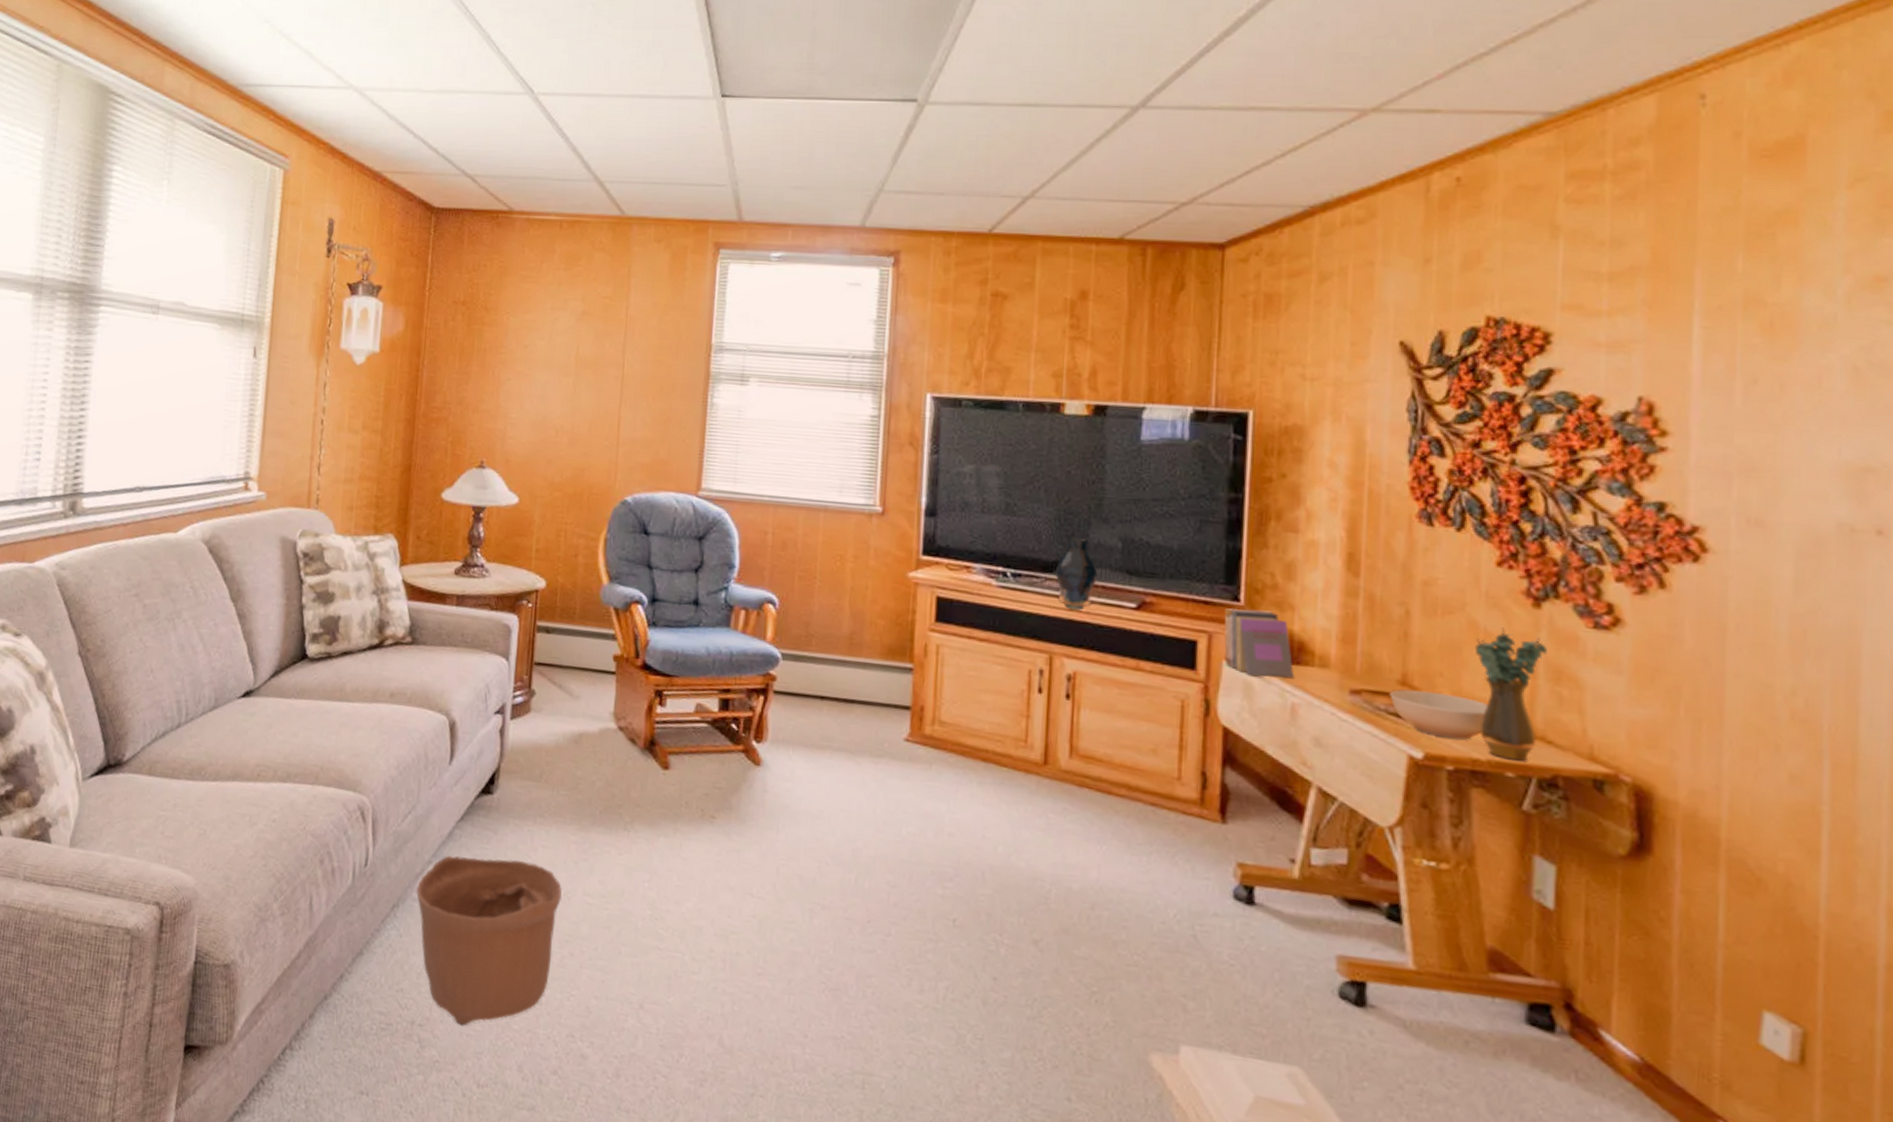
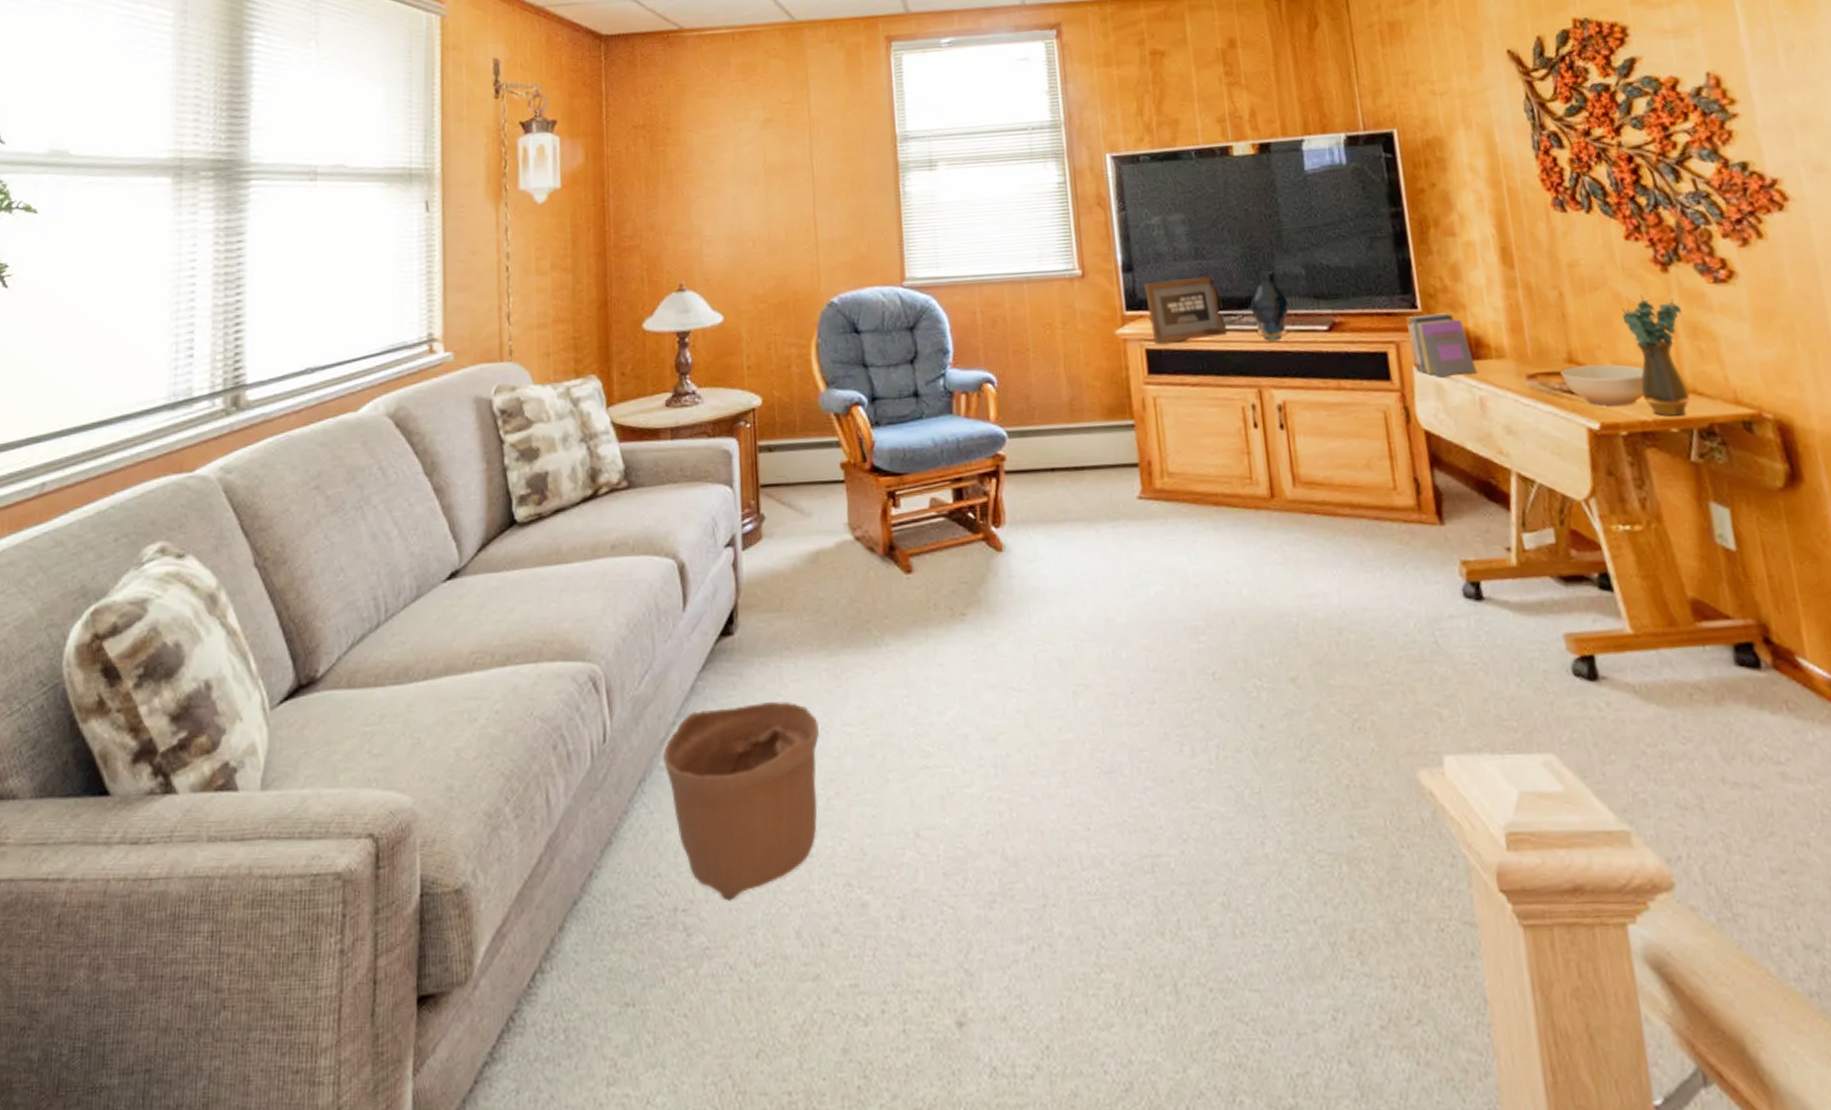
picture frame: none [944,530,1027,596] -> present [1143,276,1228,345]

